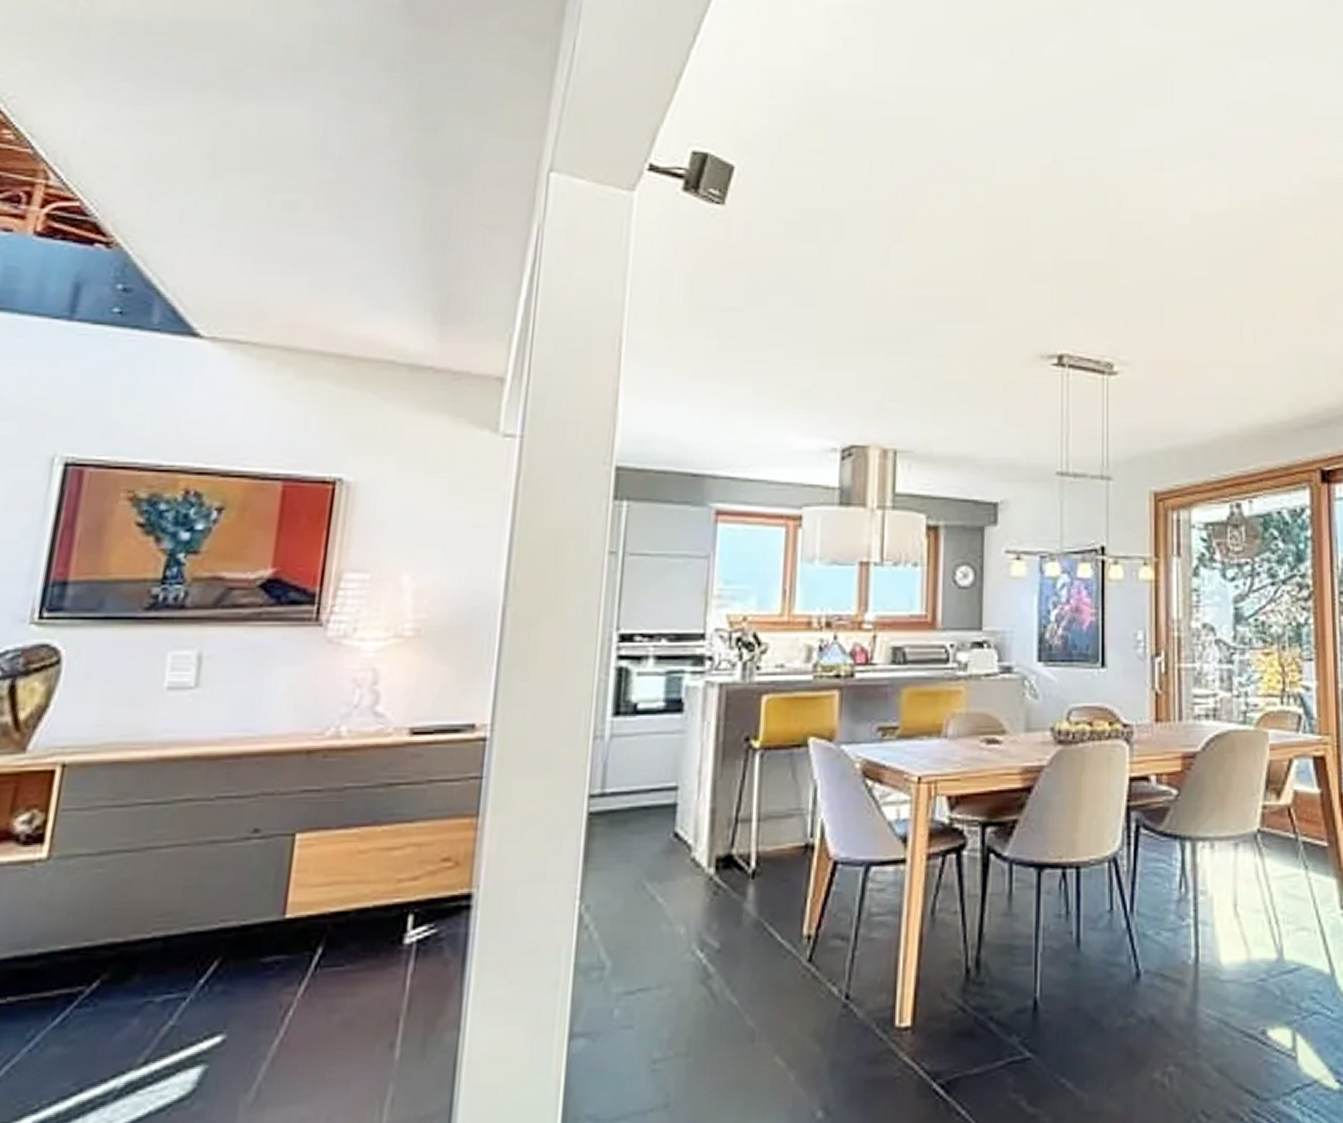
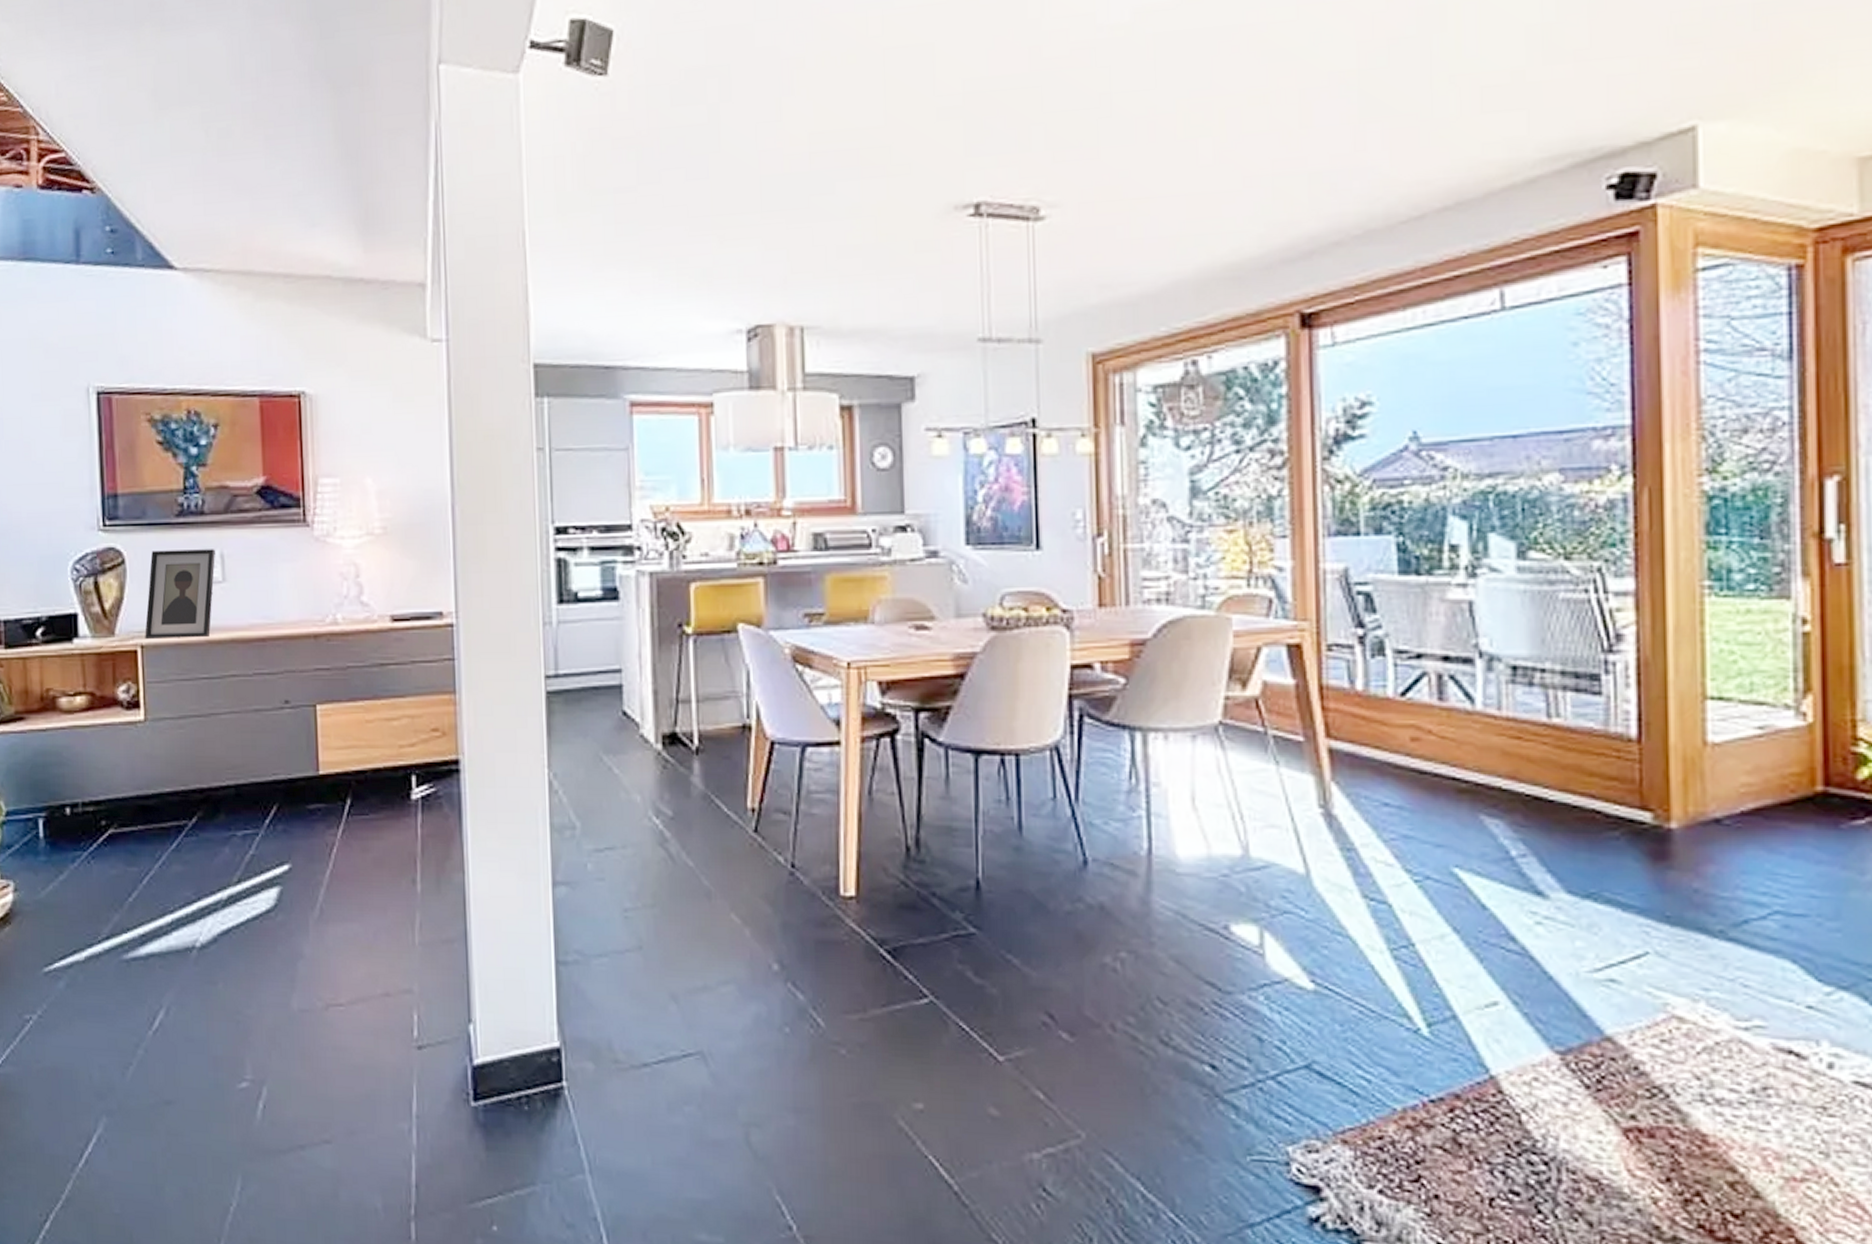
picture frame: none [70,649,193,757] -> present [145,549,216,640]

